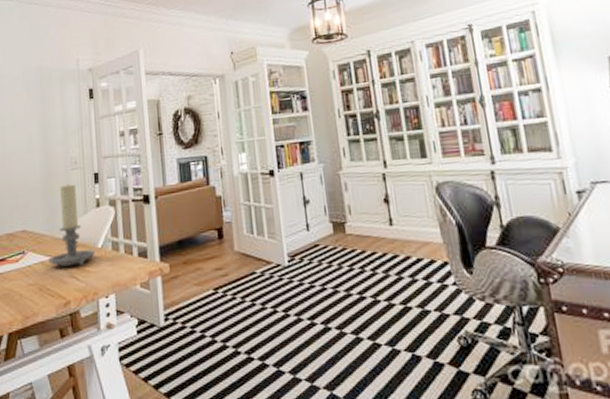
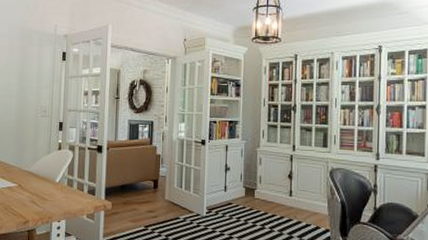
candle holder: present [48,183,95,267] -> none [14,127,53,194]

